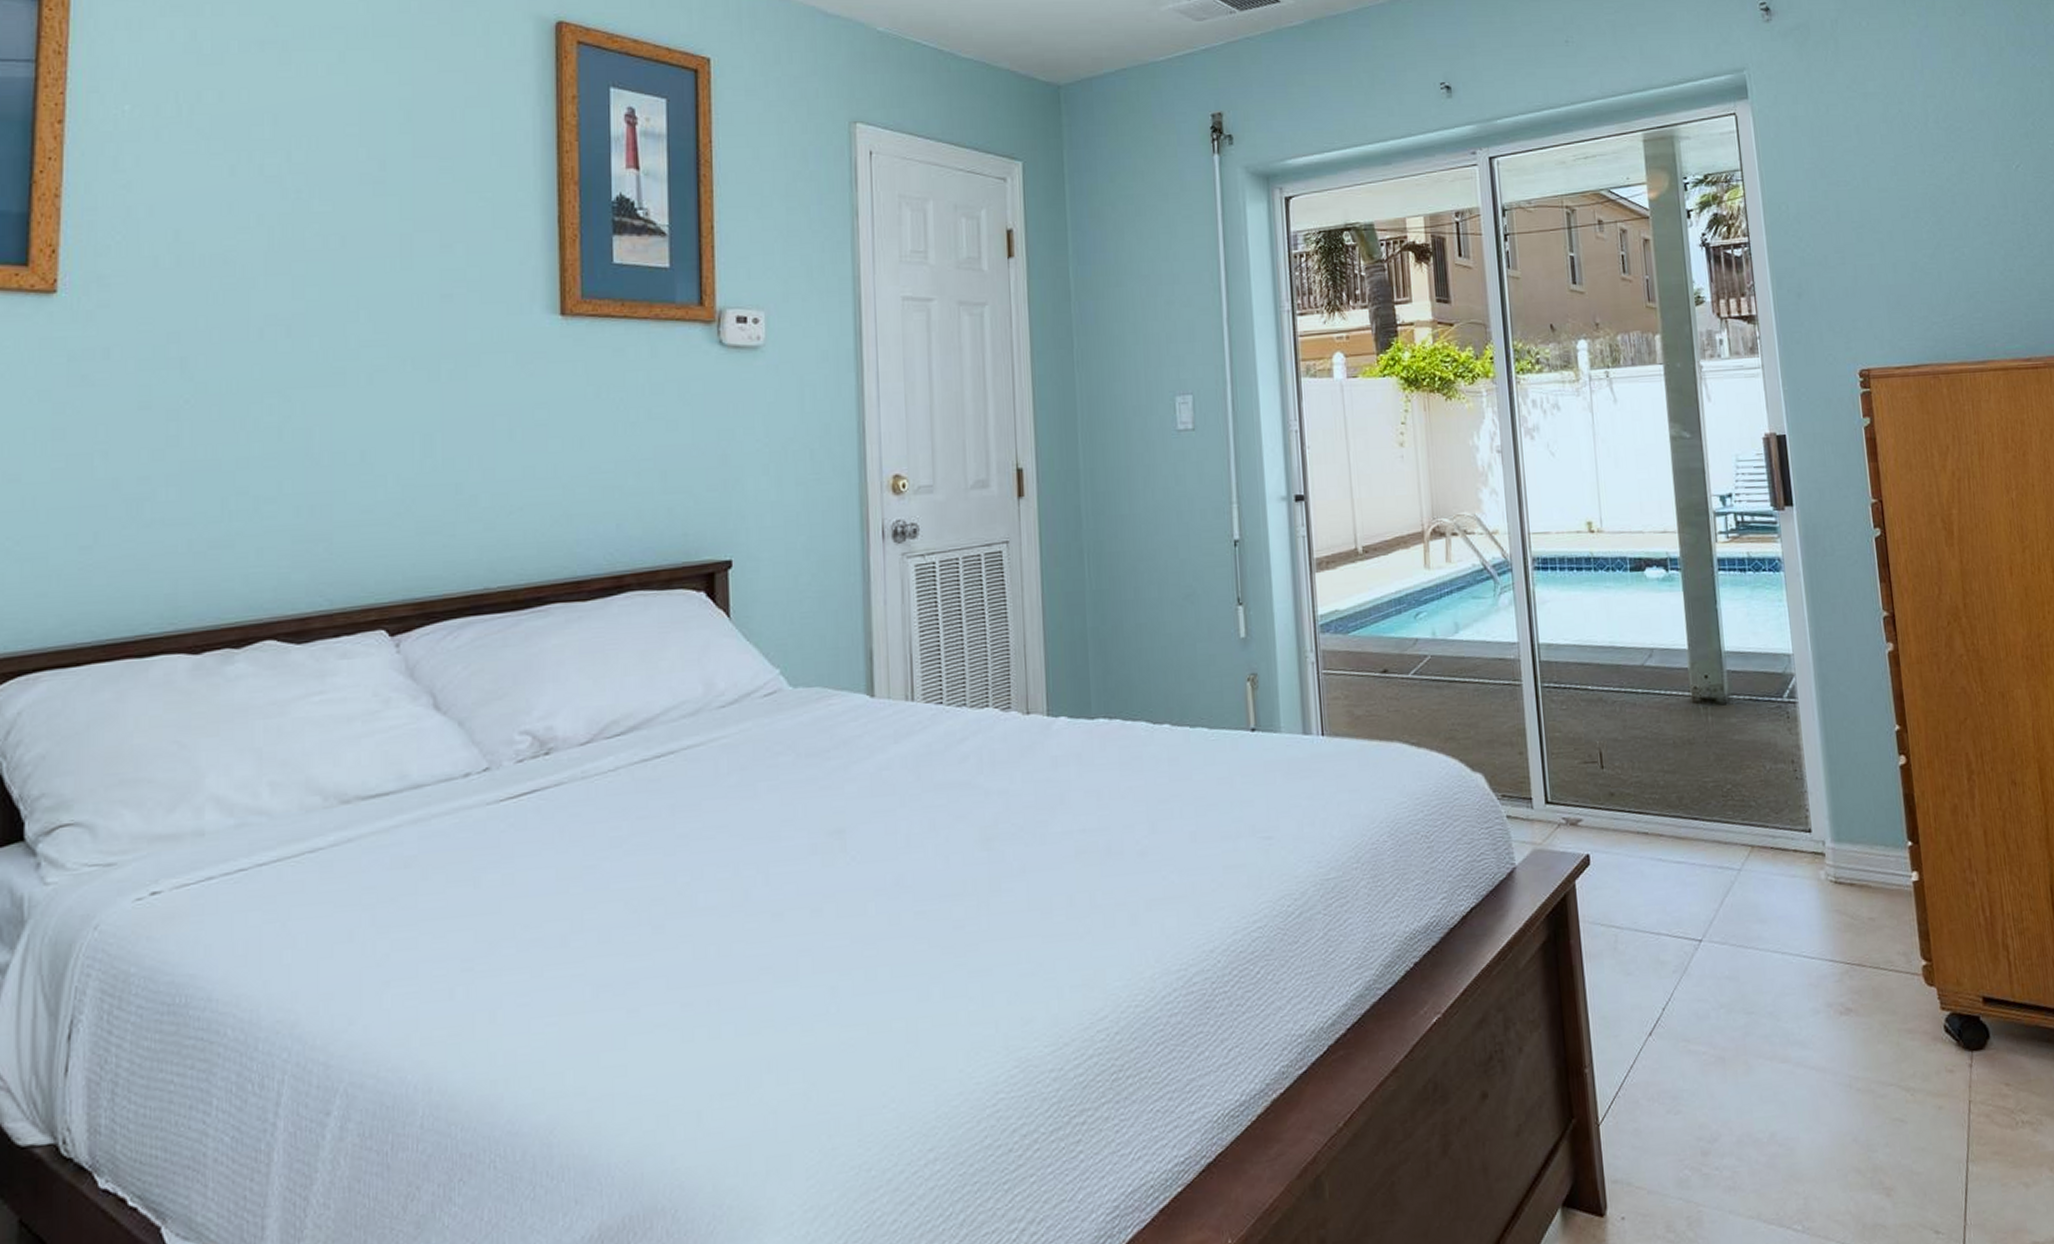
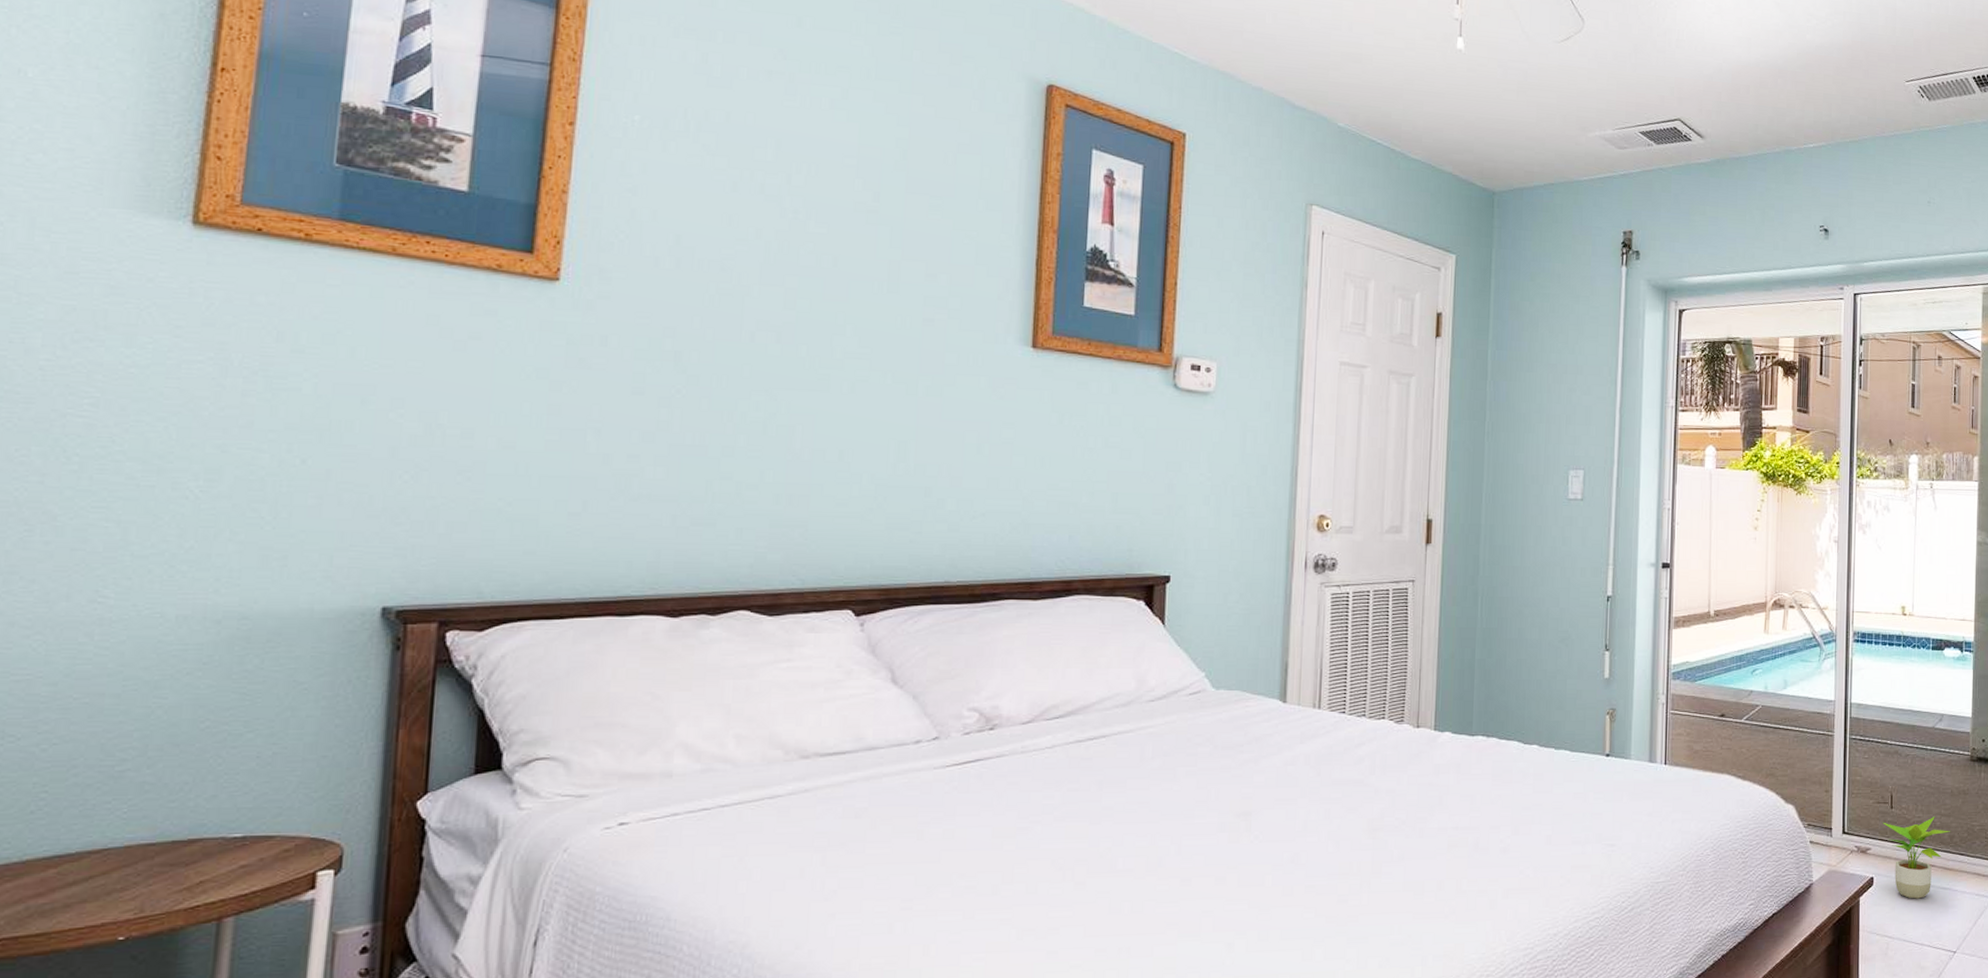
potted plant: none [1592,775,1678,878] -> present [1882,817,1950,899]

